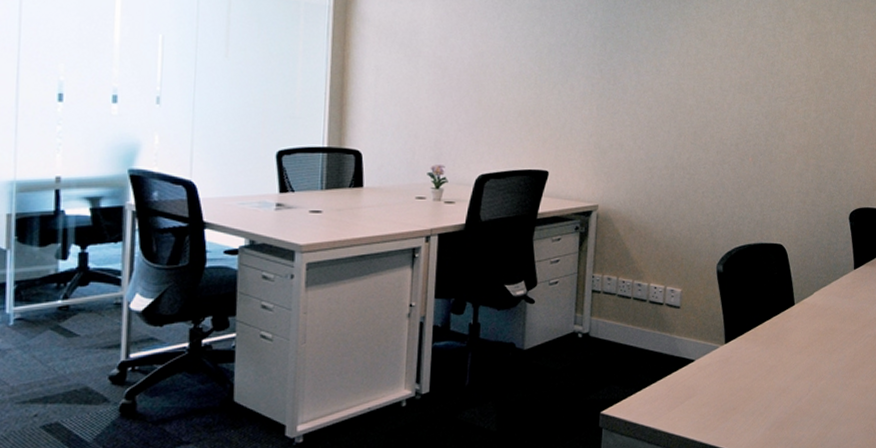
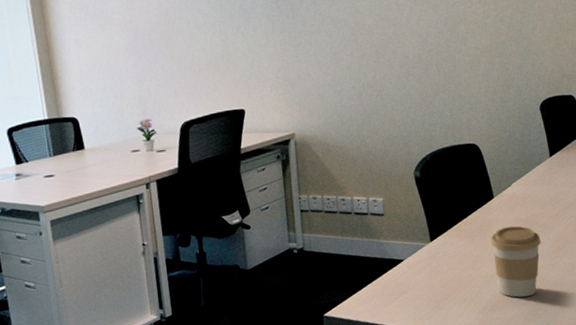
coffee cup: none [787,337,837,417] -> present [491,226,541,298]

